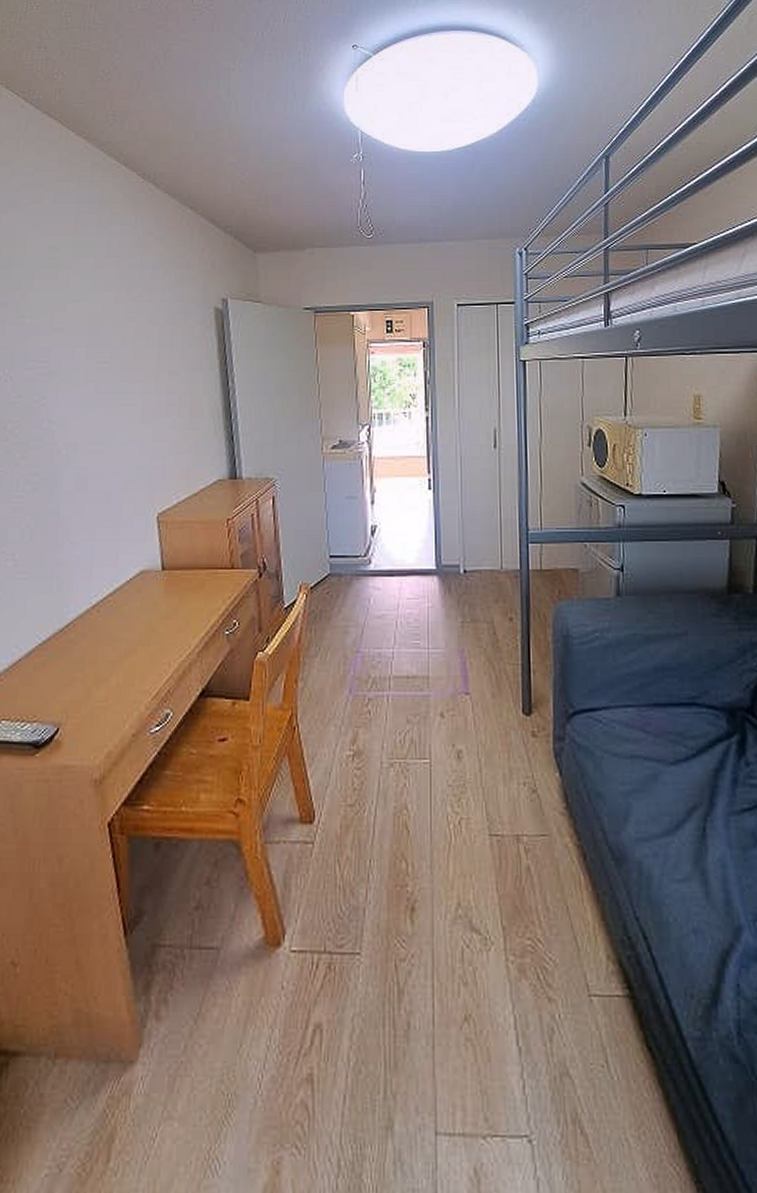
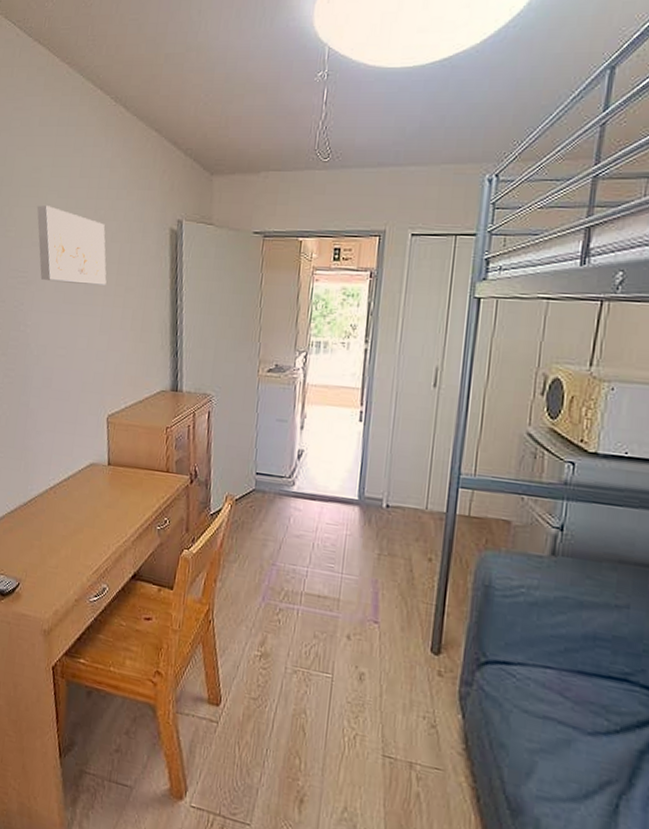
wall art: none [56,288,146,371] -> present [37,205,107,285]

